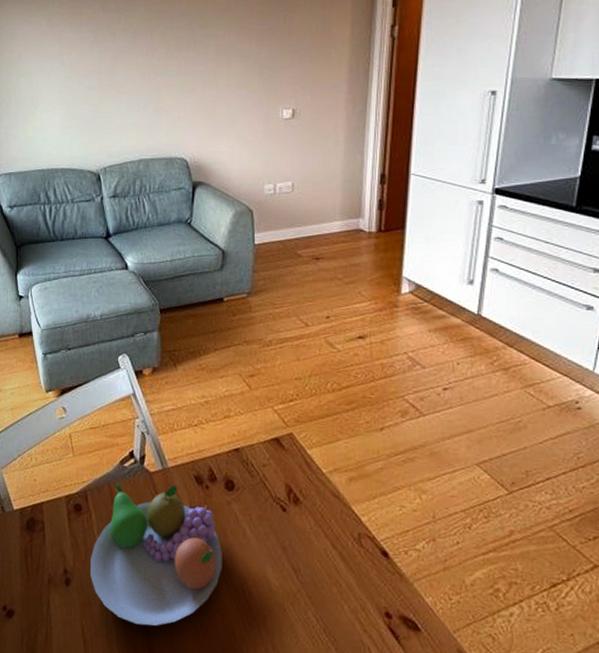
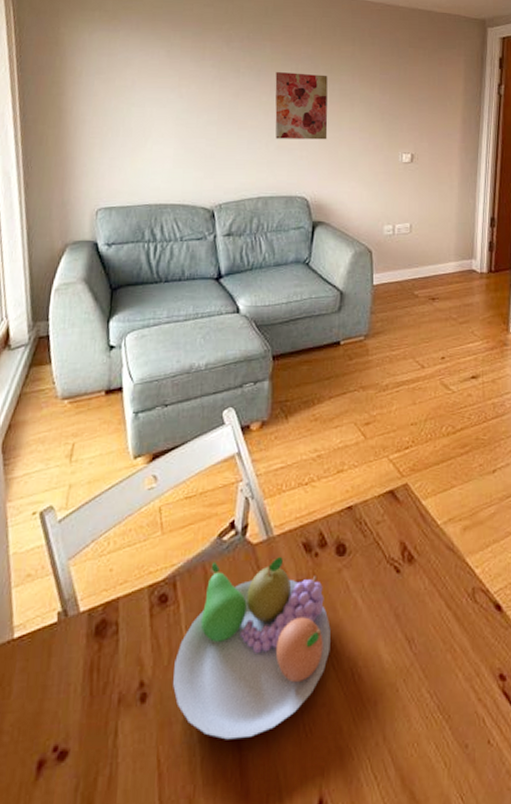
wall art: none [150,31,205,101] -> present [275,71,328,140]

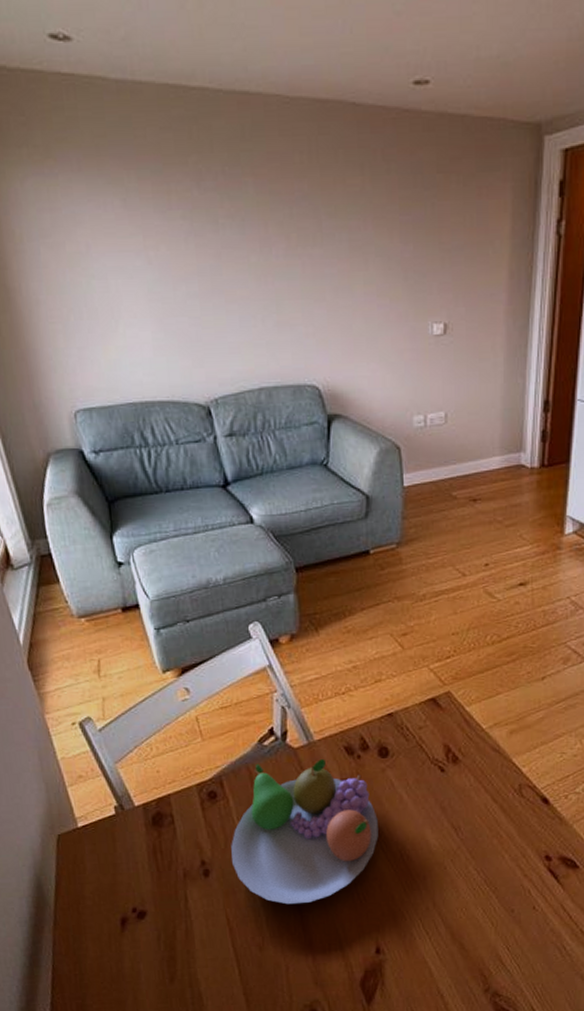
wall art: present [275,71,328,140] -> none [264,219,338,312]

